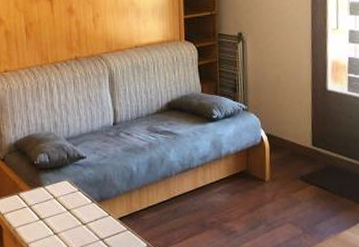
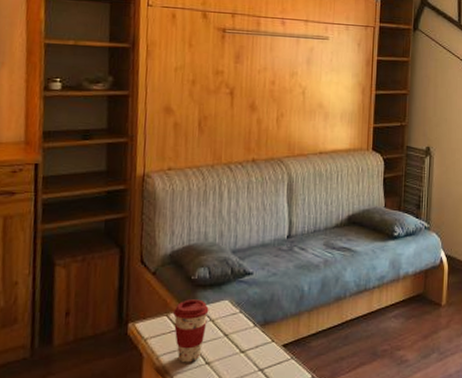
coffee cup: none [23,181,52,234] -> present [173,299,209,363]

